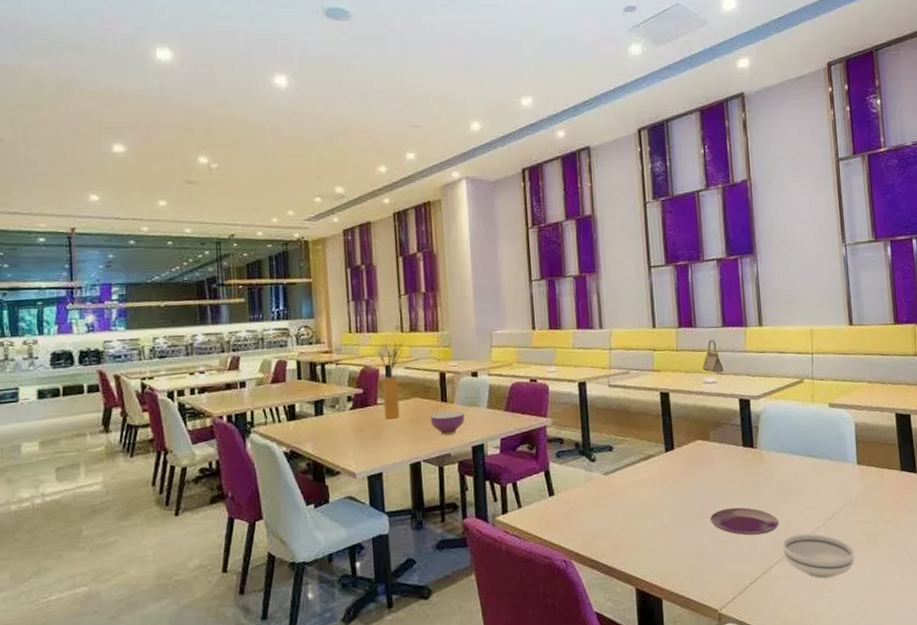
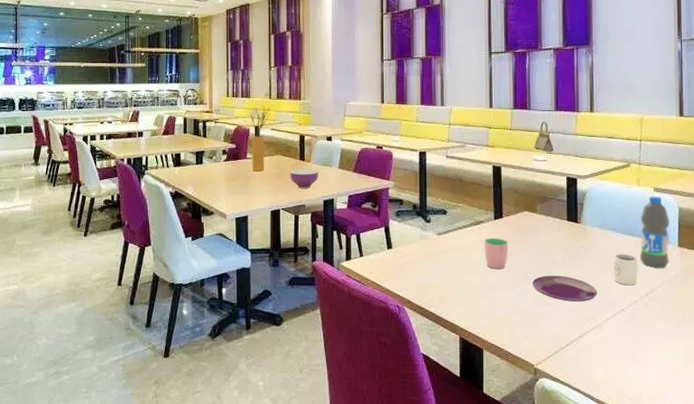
cup: none [655,472,683,508] -> present [484,237,508,269]
bowl: present [782,533,855,578] -> none [599,305,670,347]
mug: none [793,477,819,512] -> present [614,254,638,286]
water bottle: none [817,412,849,490] -> present [639,196,670,268]

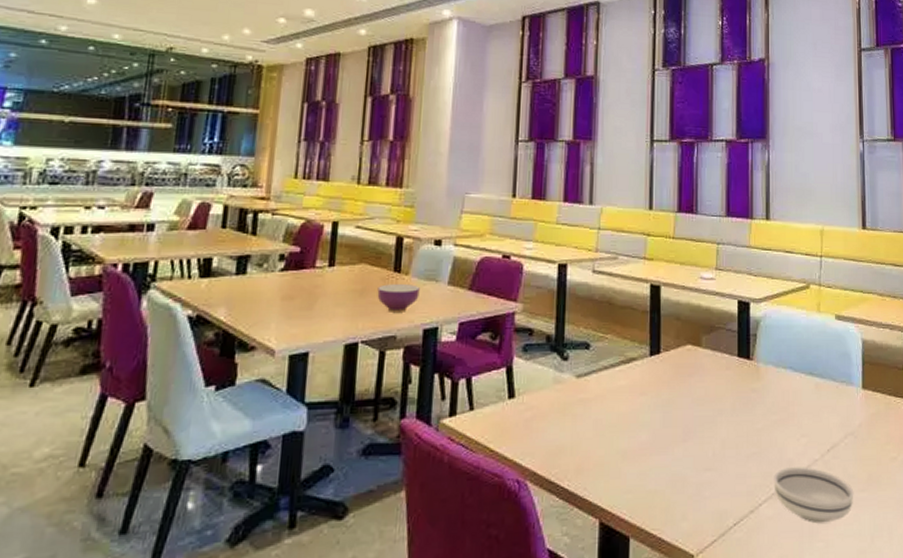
vase: present [249,107,271,172] -> none [322,194,358,287]
cup: present [484,237,508,269] -> none [635,380,666,423]
plate: present [533,275,598,301] -> none [695,429,772,464]
handbag: present [534,121,554,152] -> none [701,229,724,268]
bowl: none [599,305,670,347] -> present [774,467,854,522]
mug: present [614,254,638,286] -> none [791,399,818,441]
water bottle: present [639,196,670,268] -> none [819,325,853,416]

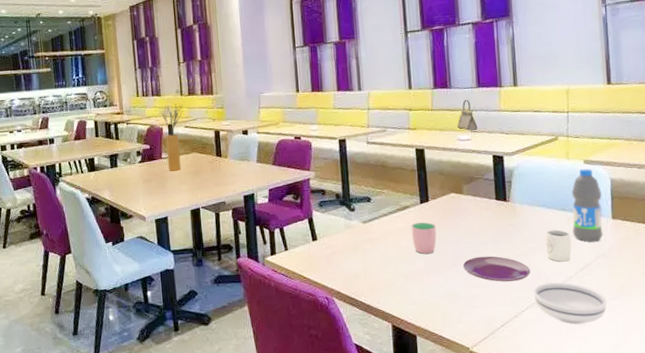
vase: none [322,194,358,287] -> present [161,104,183,171]
bowl: present [377,284,420,312] -> none [207,164,237,185]
cup: none [635,380,666,423] -> present [411,222,437,254]
plate: none [695,429,772,464] -> present [463,256,531,282]
handbag: none [701,229,724,268] -> present [457,99,478,131]
mug: none [791,399,818,441] -> present [546,230,572,262]
water bottle: none [819,325,853,416] -> present [571,168,603,242]

